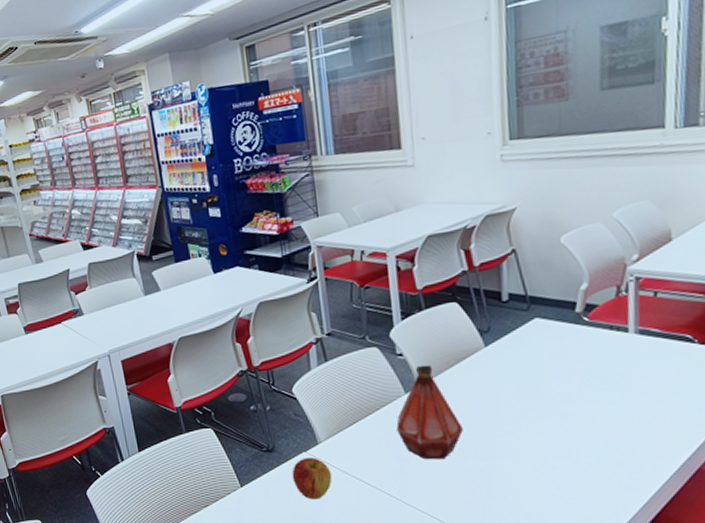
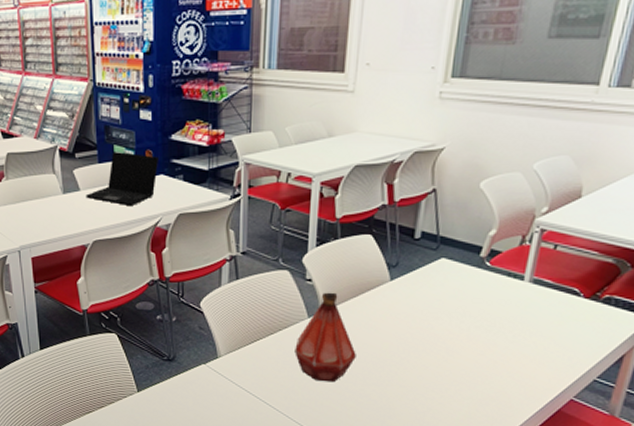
laptop: none [166,249,233,300] -> present [86,152,158,205]
apple: present [292,457,332,500] -> none [188,369,227,410]

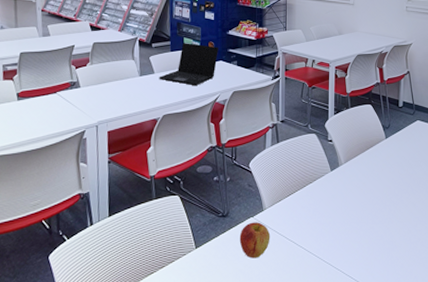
apple: none [188,369,227,410] -> present [239,222,271,258]
bottle: present [294,292,358,383] -> none [322,150,367,224]

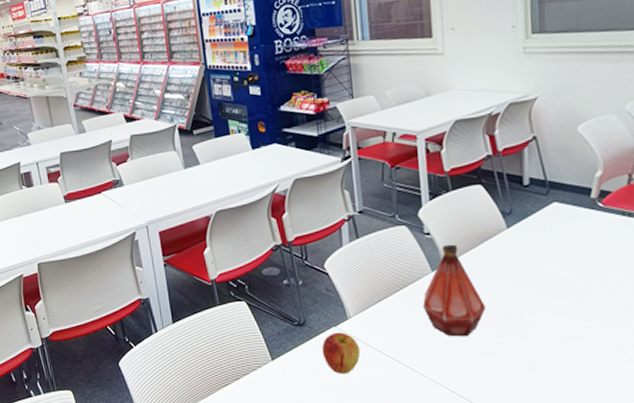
laptop: present [159,43,218,85] -> none [205,125,271,175]
bottle: none [322,150,367,224] -> present [423,244,487,337]

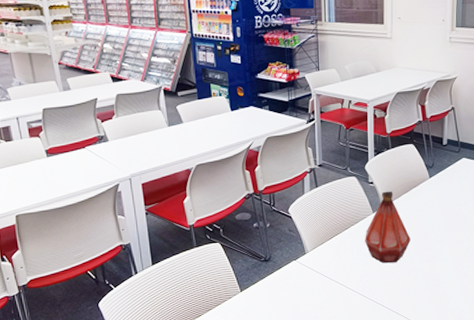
apple: present [321,332,361,374] -> none [283,265,314,299]

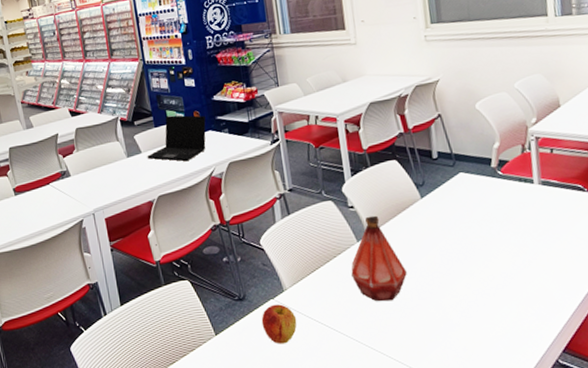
laptop: none [188,89,248,133] -> present [147,115,206,161]
apple: none [283,265,314,299] -> present [261,304,297,344]

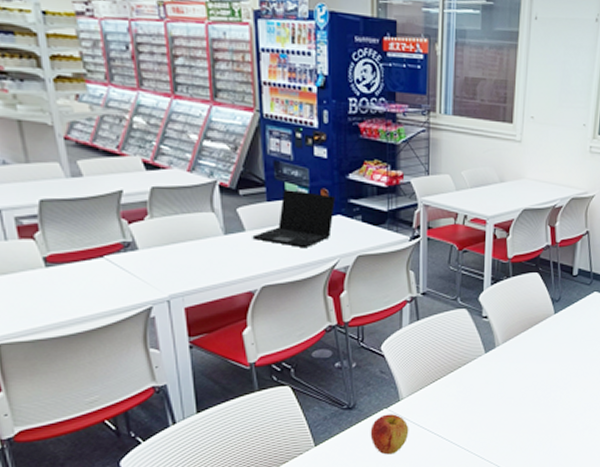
bottle: present [351,215,408,302] -> none [473,327,529,413]

